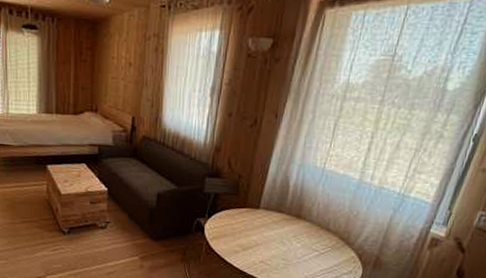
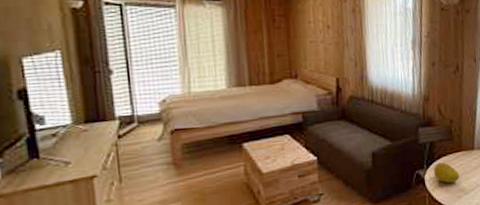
fruit: none [214,214,240,236] -> present [434,162,460,183]

